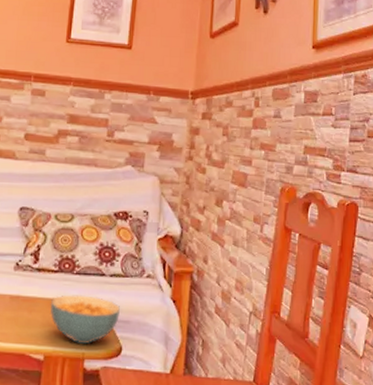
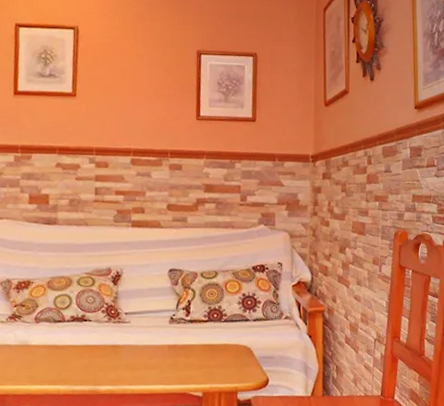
cereal bowl: present [50,295,120,344] -> none [203,338,264,379]

